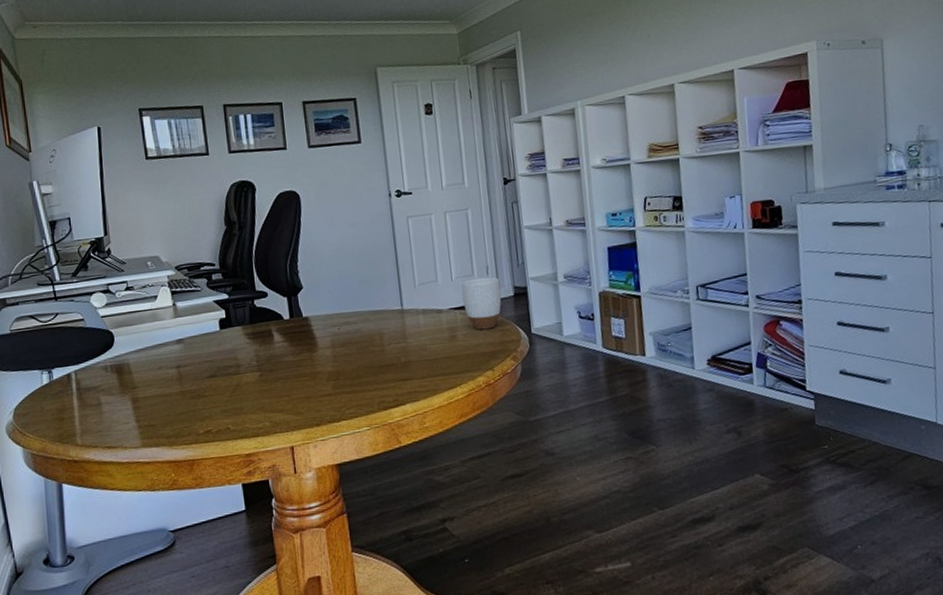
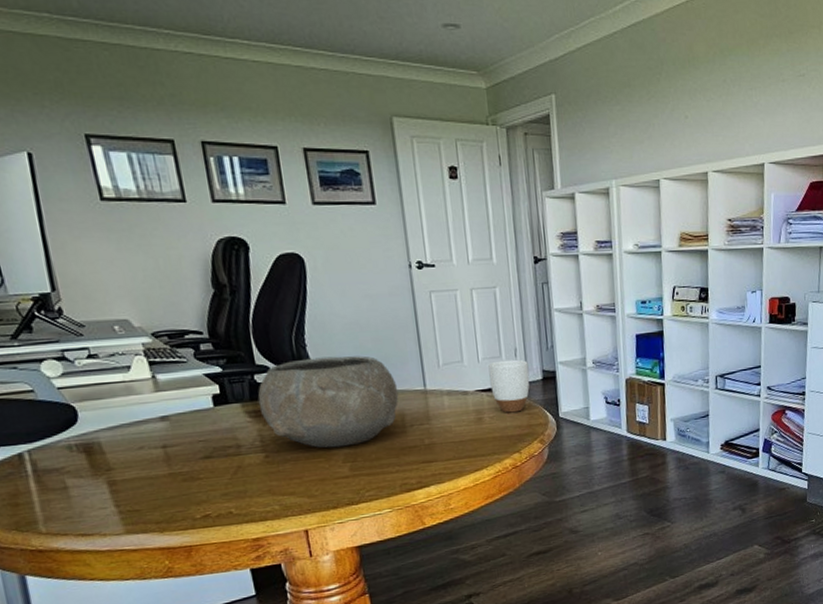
bowl: none [256,279,378,367] -> present [257,356,399,448]

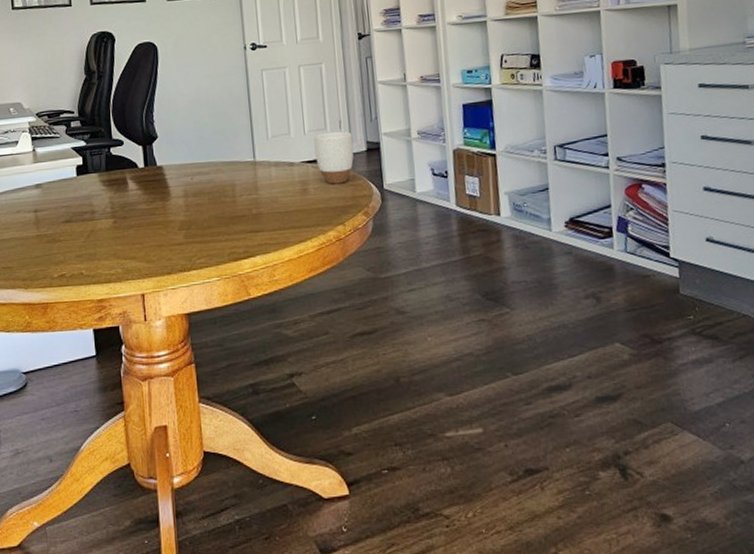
bowl: present [257,356,399,448] -> none [111,130,231,216]

